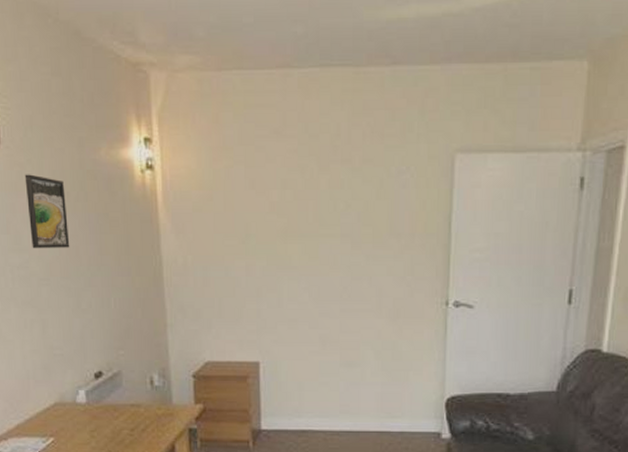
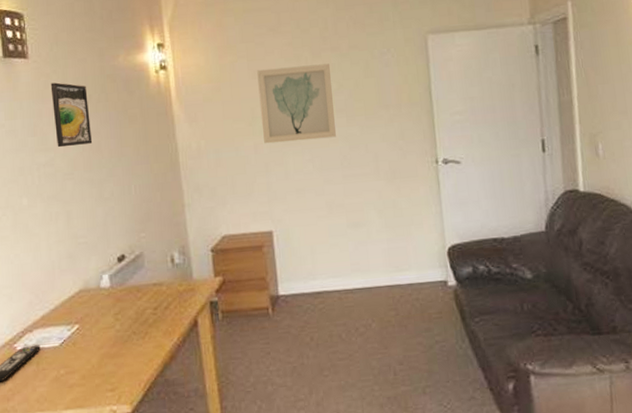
wall art: none [255,178,338,266] -> present [257,63,336,144]

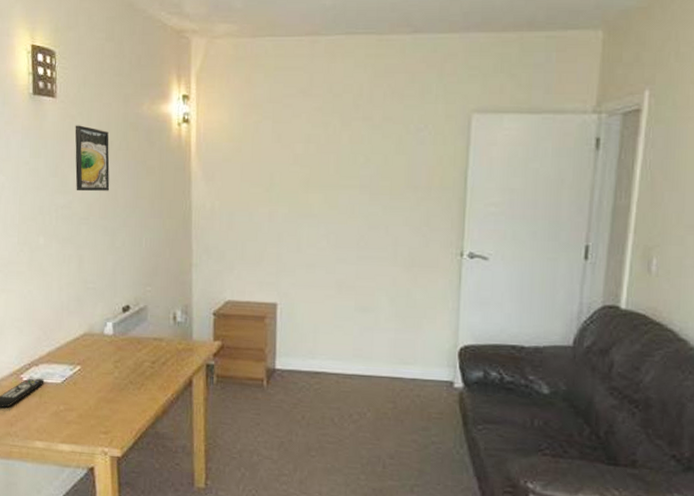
wall art: present [257,63,336,144] -> none [279,133,359,215]

